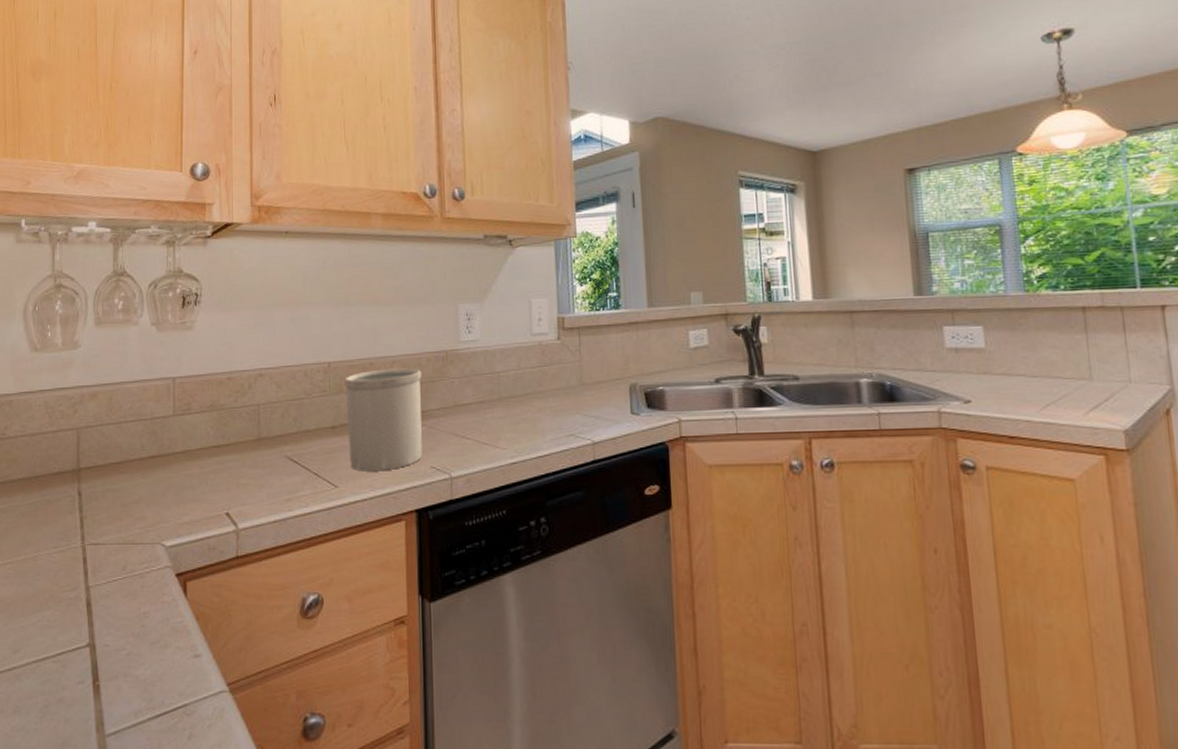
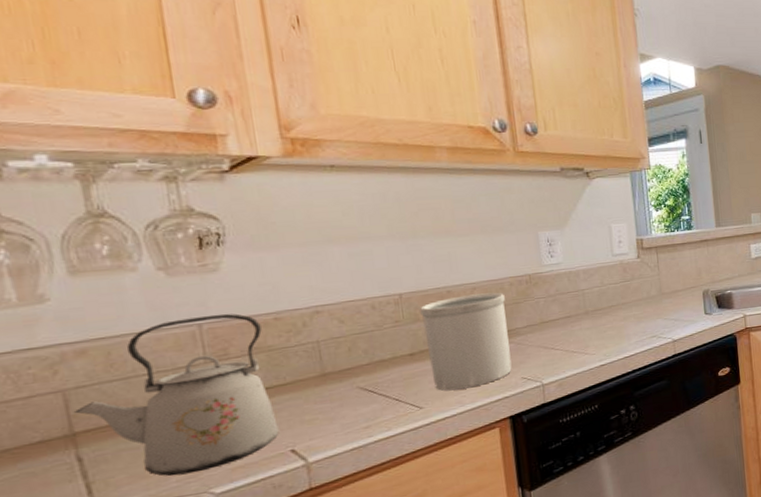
kettle: none [82,369,219,522] -> present [73,313,279,476]

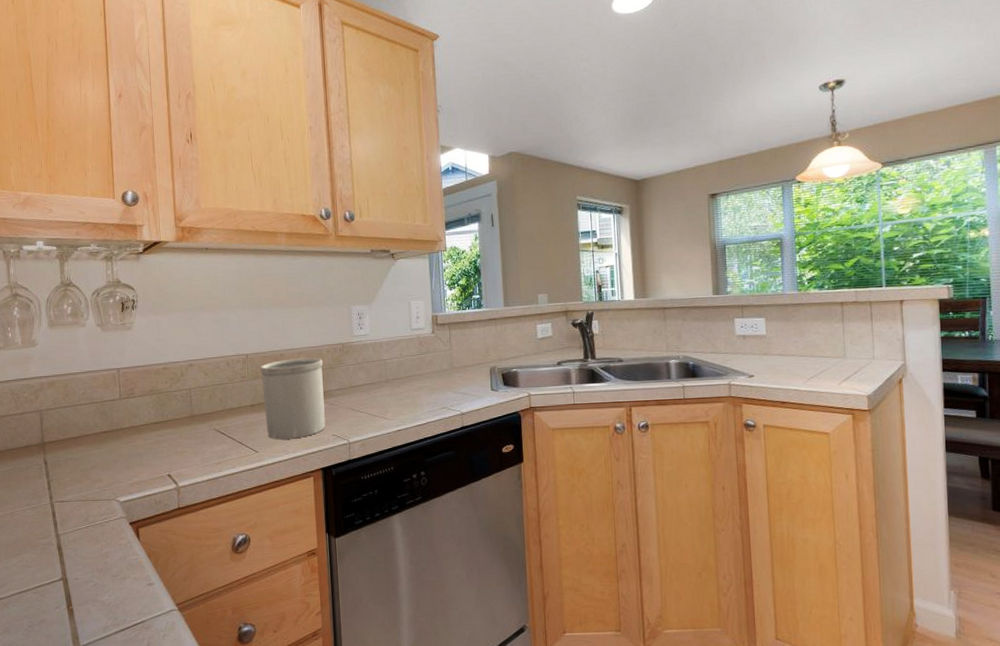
kettle: present [73,313,279,476] -> none [45,362,161,484]

